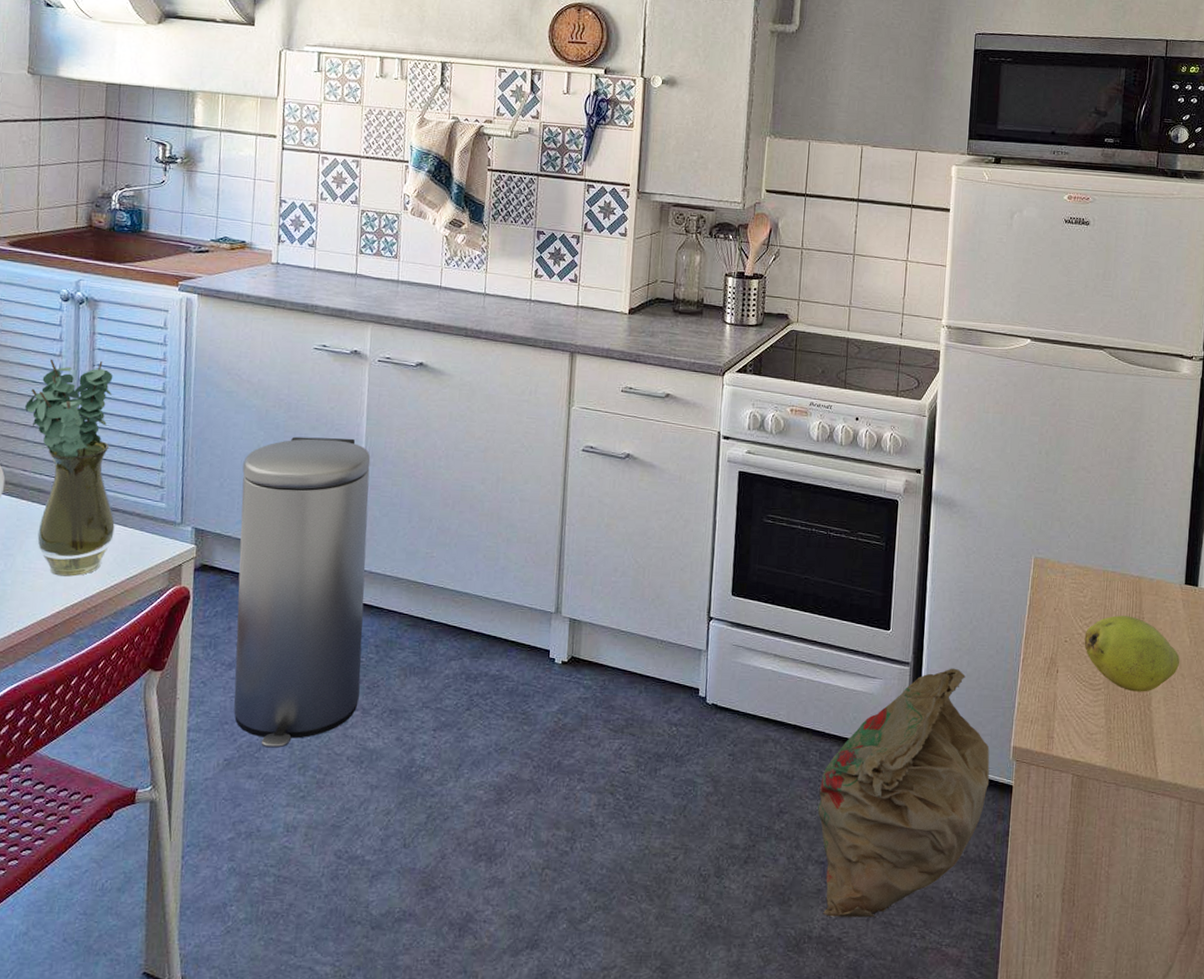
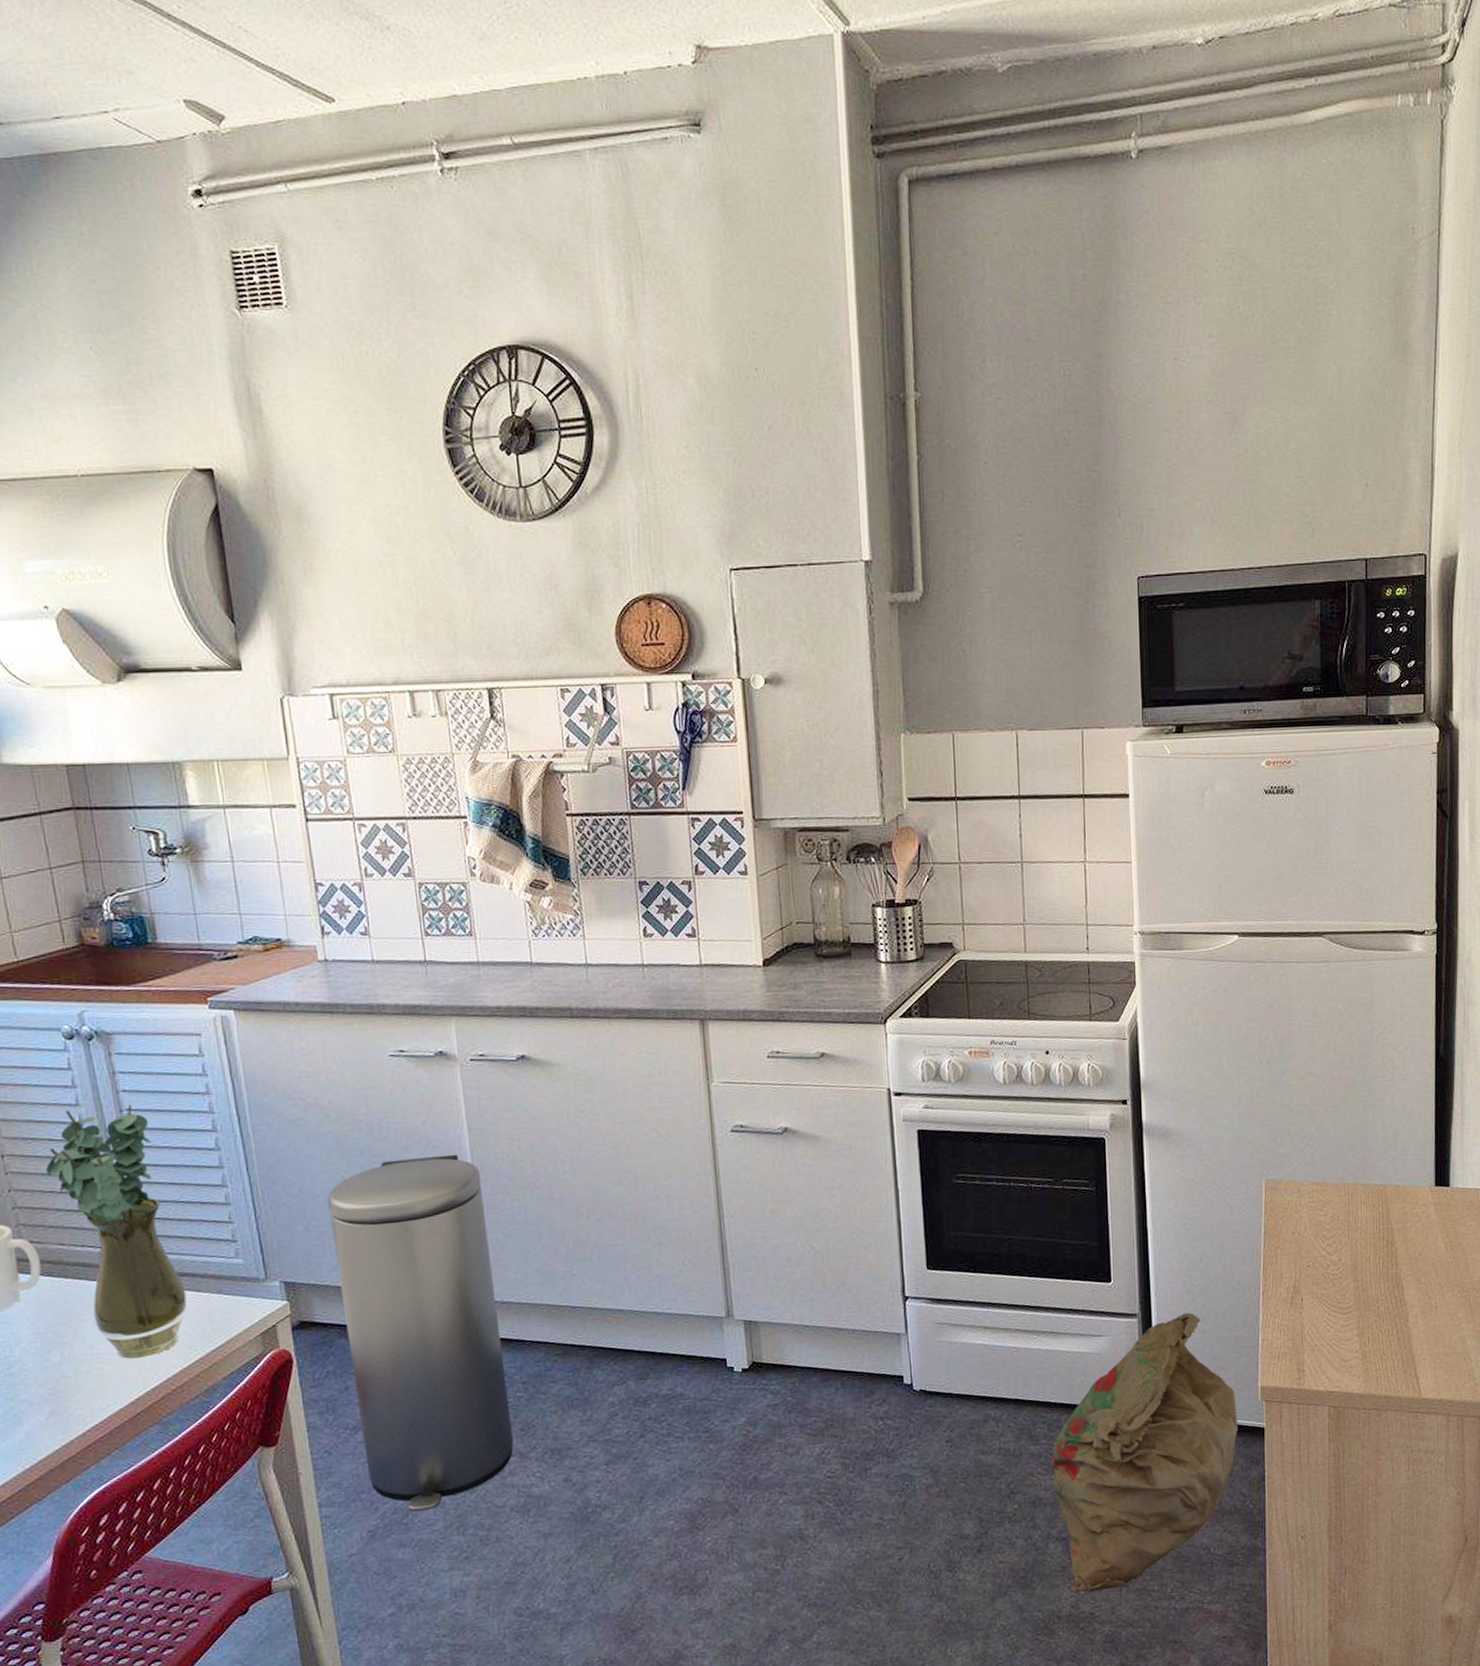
fruit: present [1084,615,1180,692] -> none [1329,1229,1436,1310]

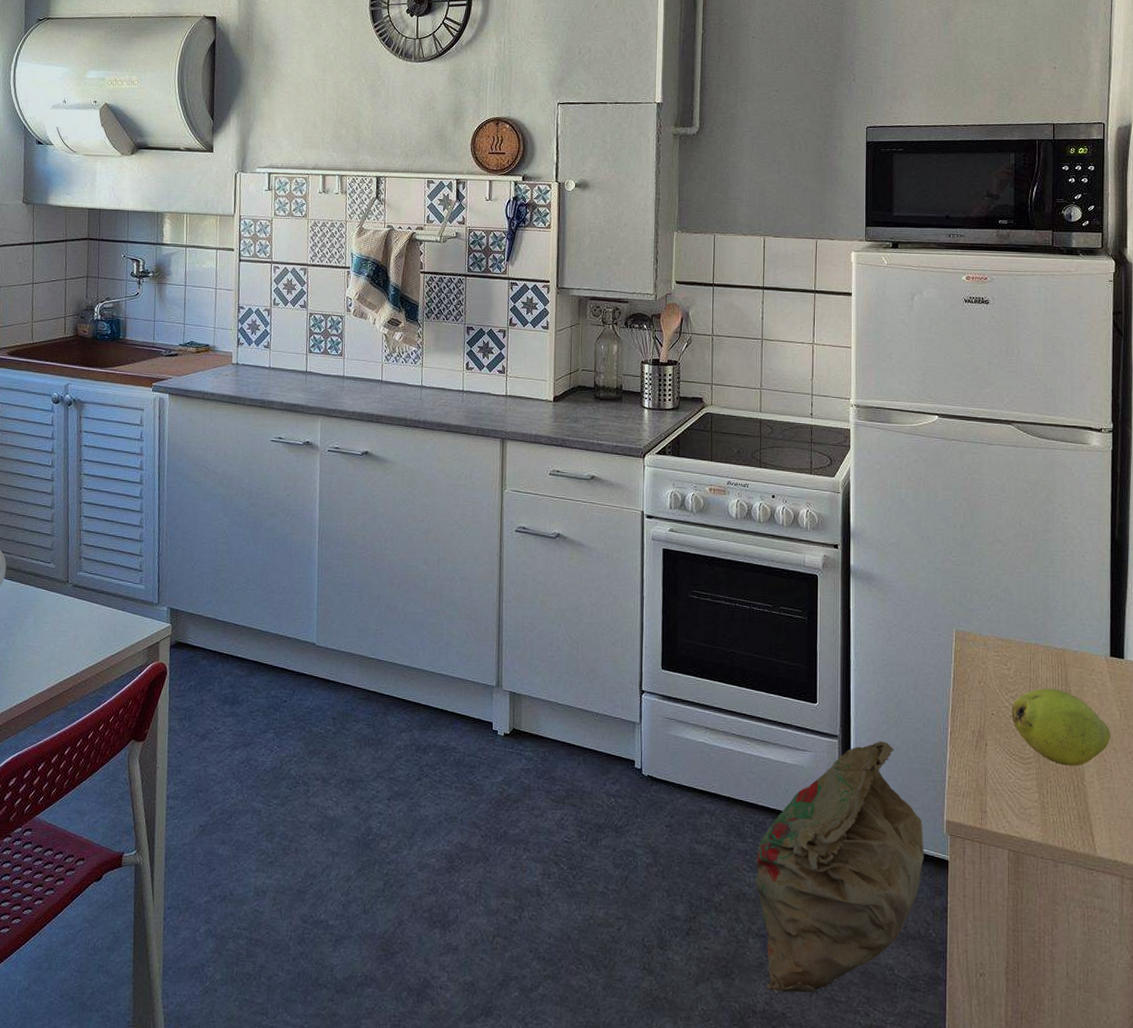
vase: present [46,1105,187,1359] -> none [23,455,101,654]
pedal bin: present [327,1154,514,1512] -> none [207,522,324,815]
fruit: none [1329,1229,1436,1310] -> present [1011,688,1111,766]

